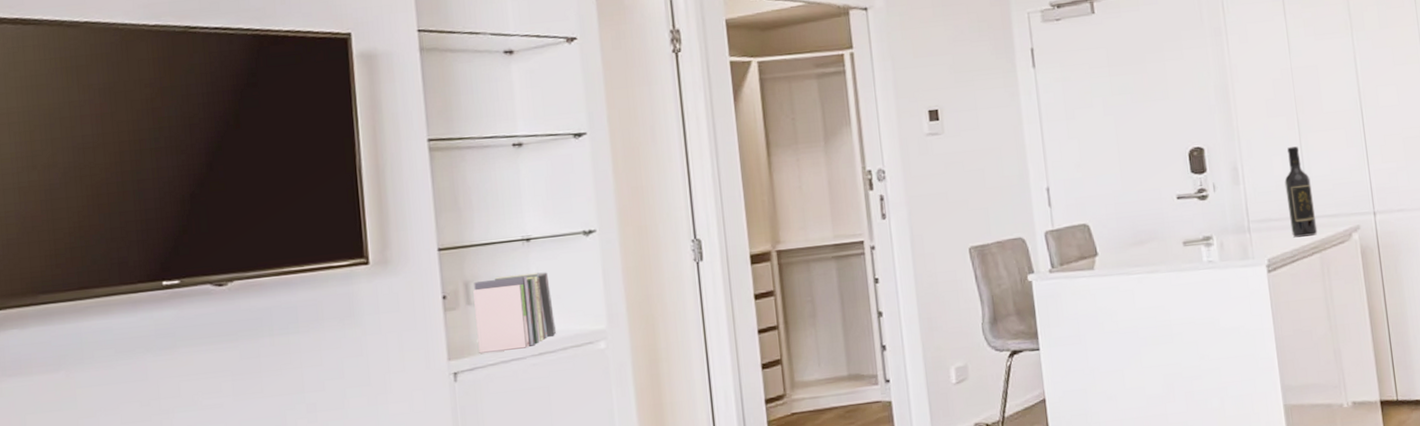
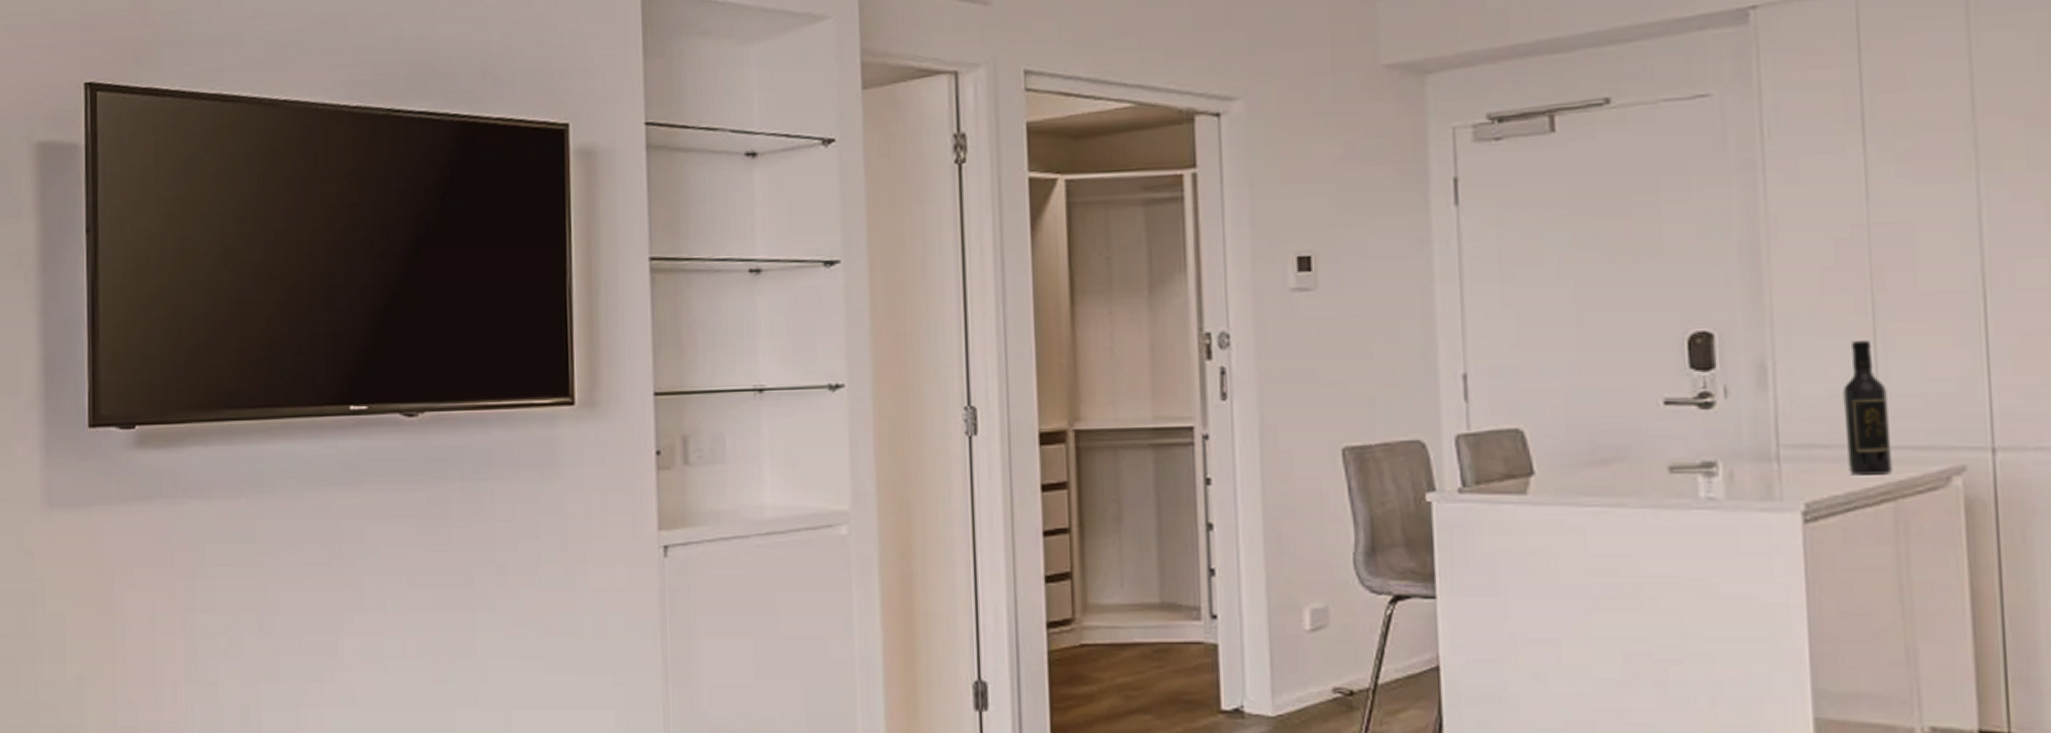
books: present [473,272,556,353] -> none [692,432,788,525]

